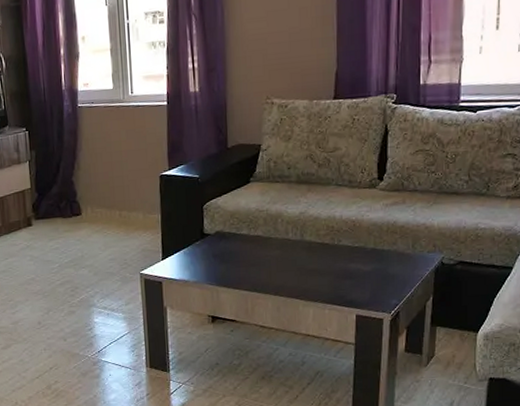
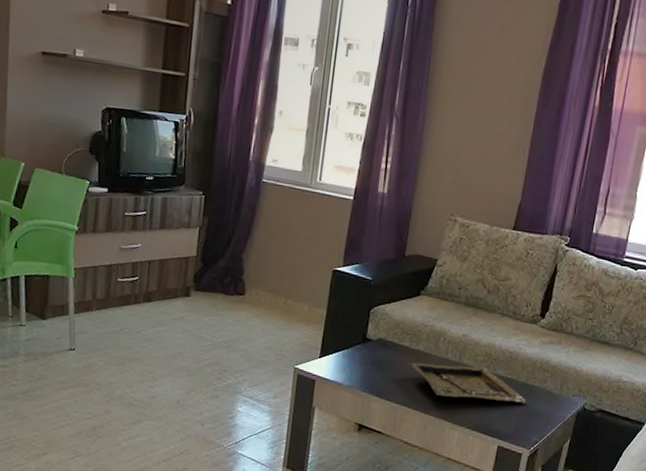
tray: none [248,240,378,277] -> present [407,360,526,403]

